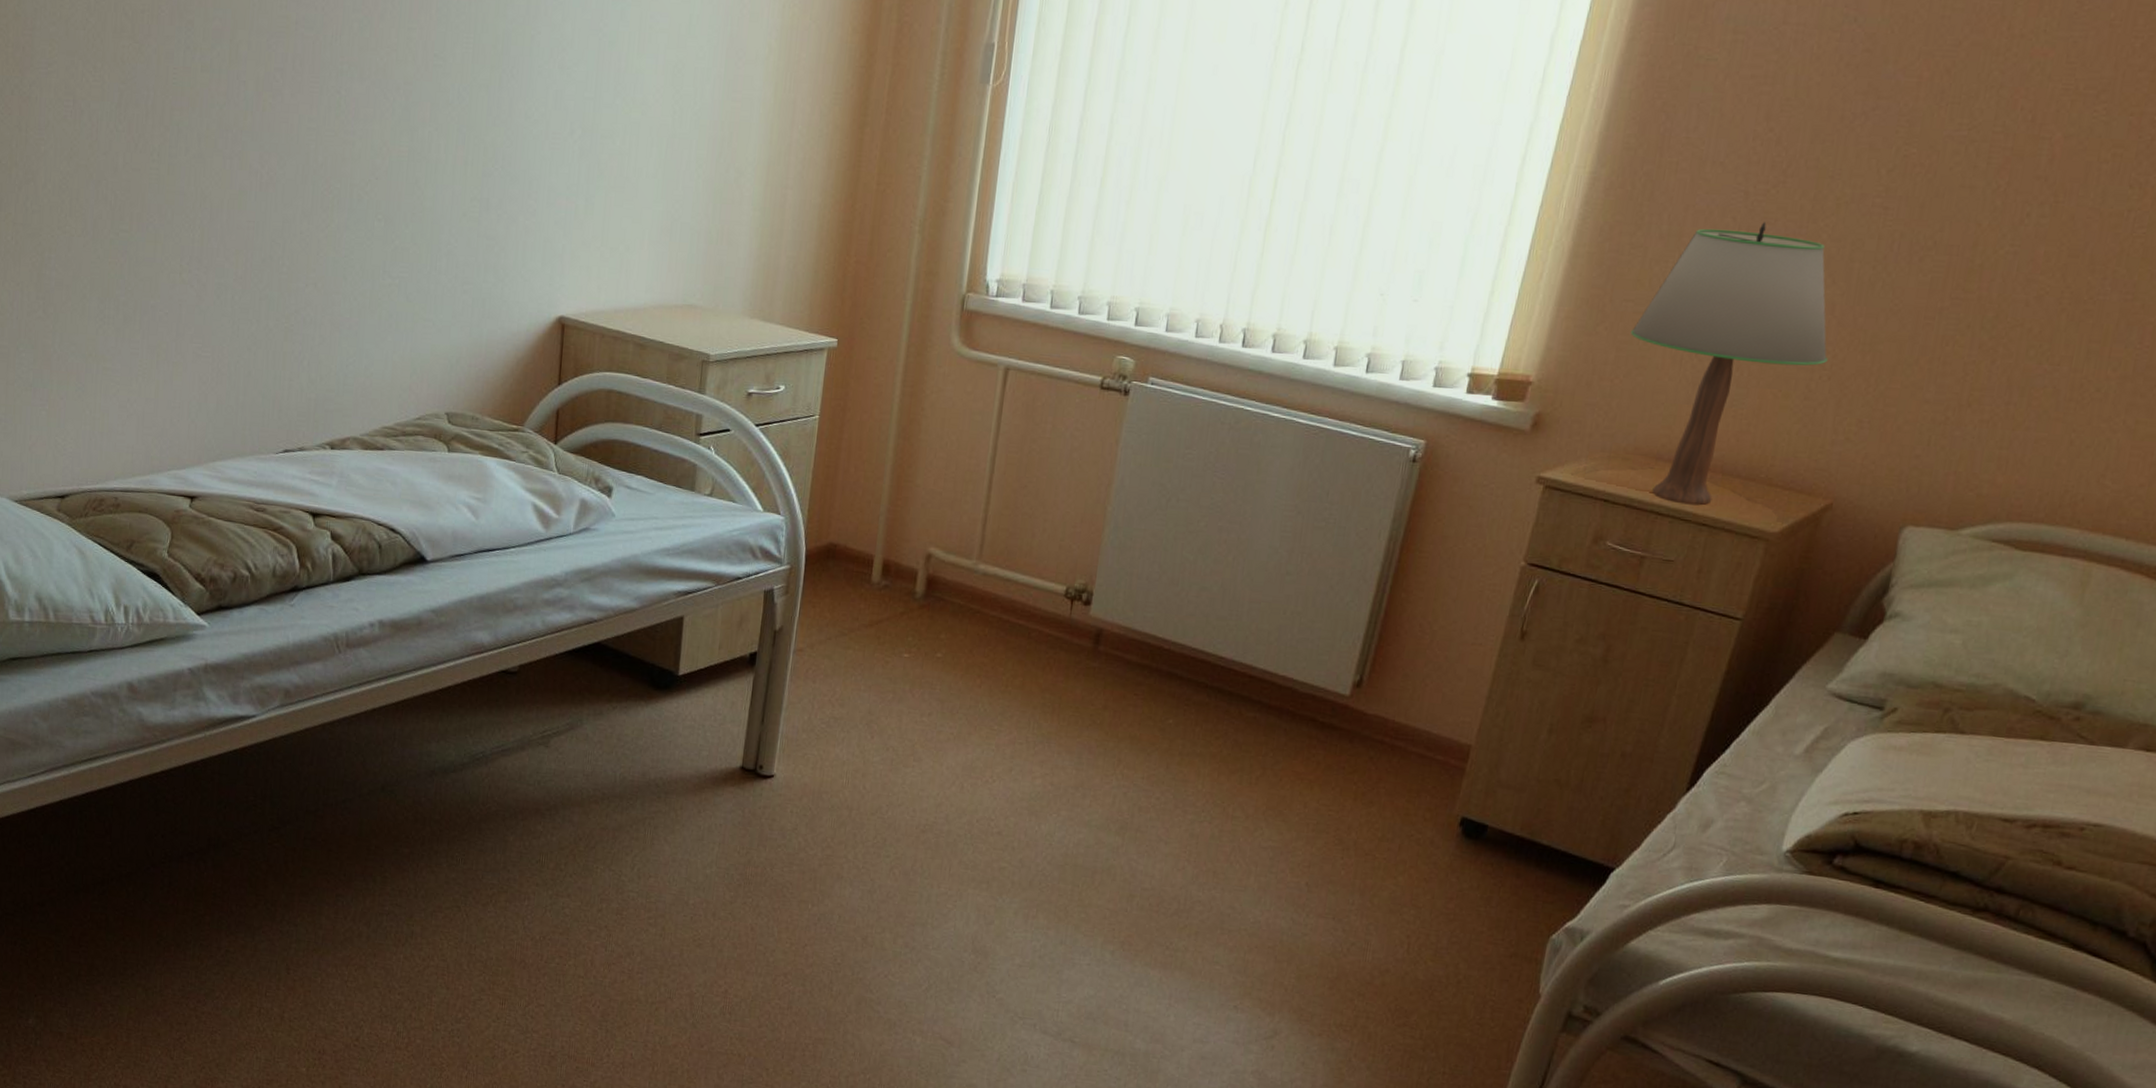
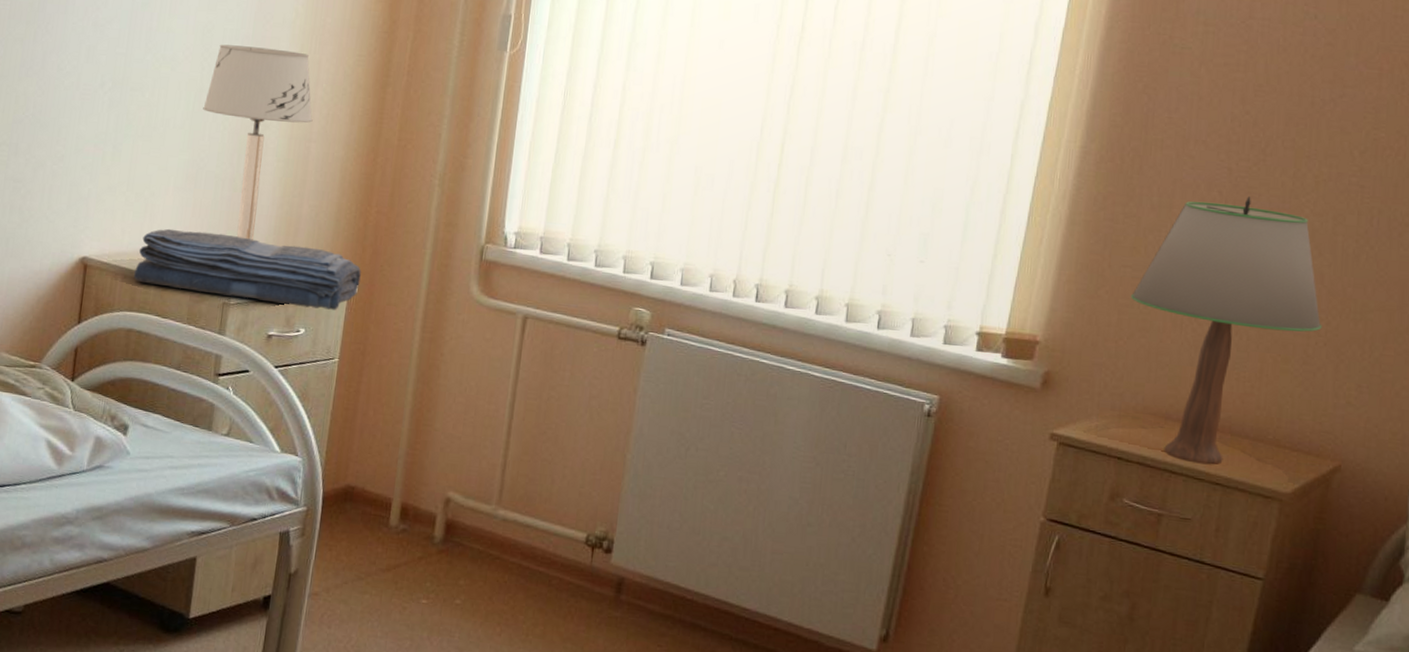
towel: none [611,284,841,366] -> present [133,228,361,310]
table lamp: none [675,85,789,295] -> present [203,44,313,240]

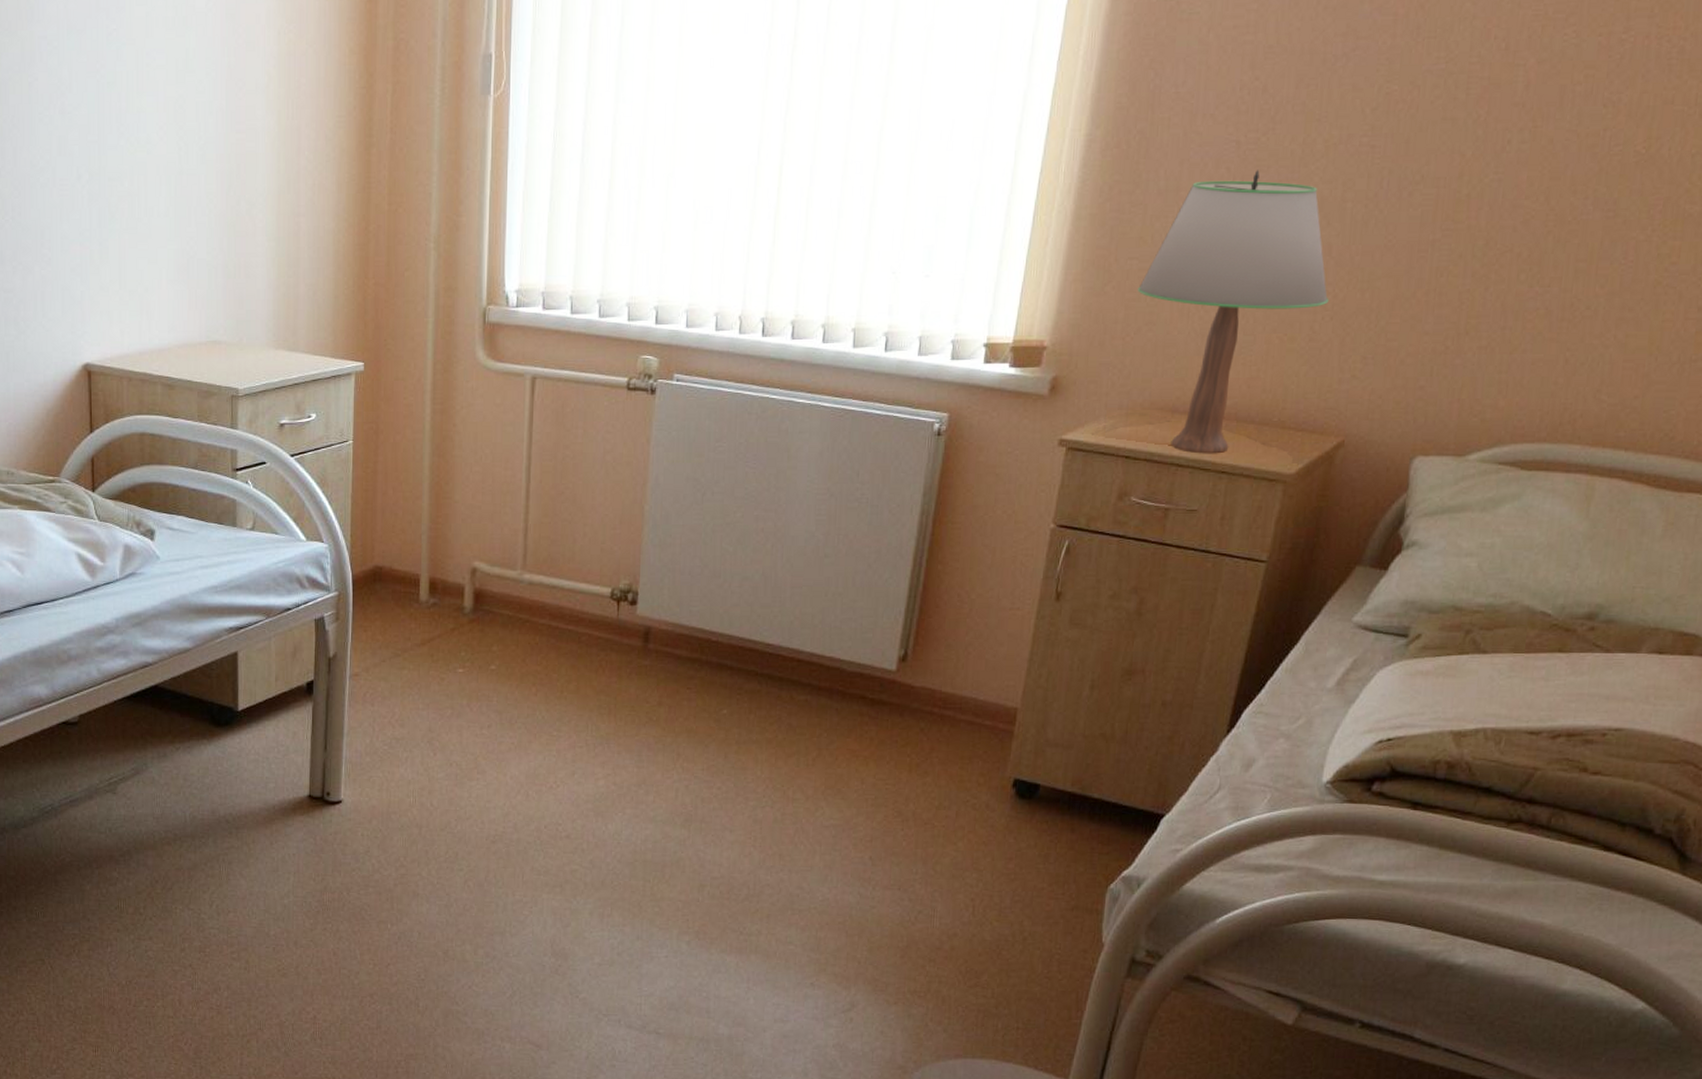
towel: present [133,228,361,310] -> none [138,324,365,391]
table lamp: present [203,44,313,240] -> none [185,118,299,328]

